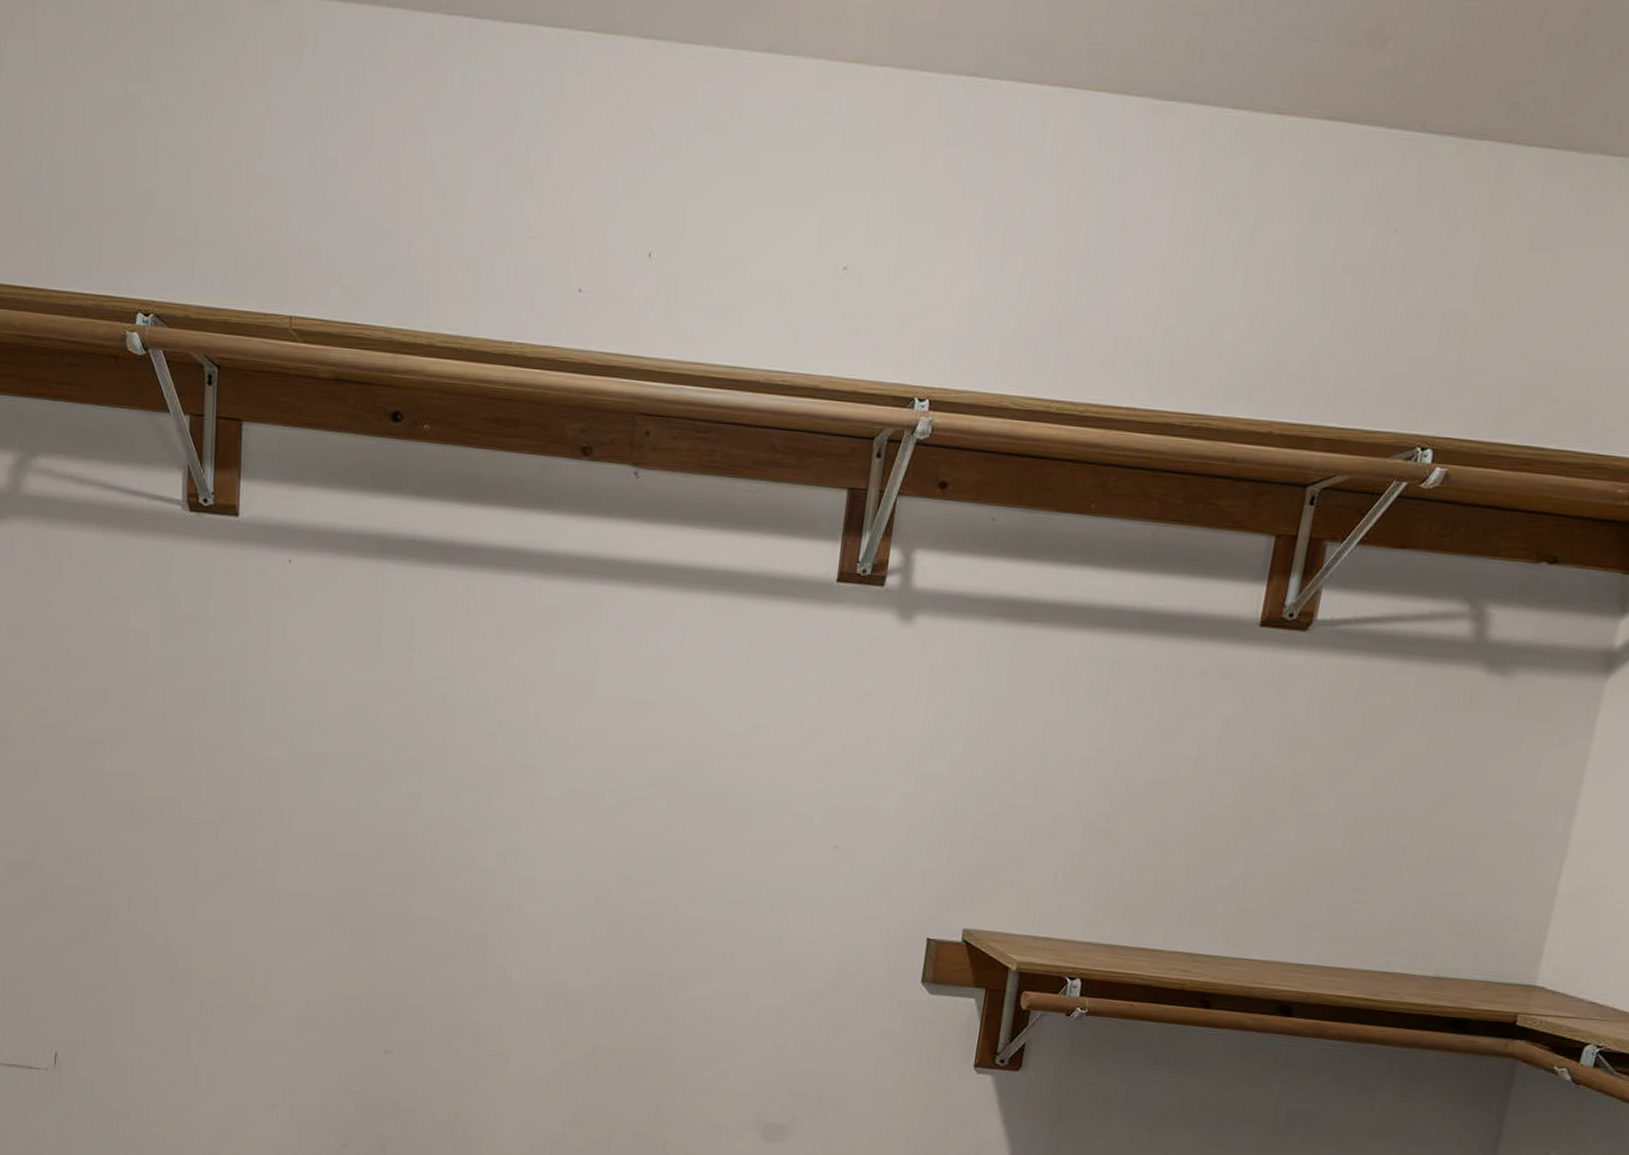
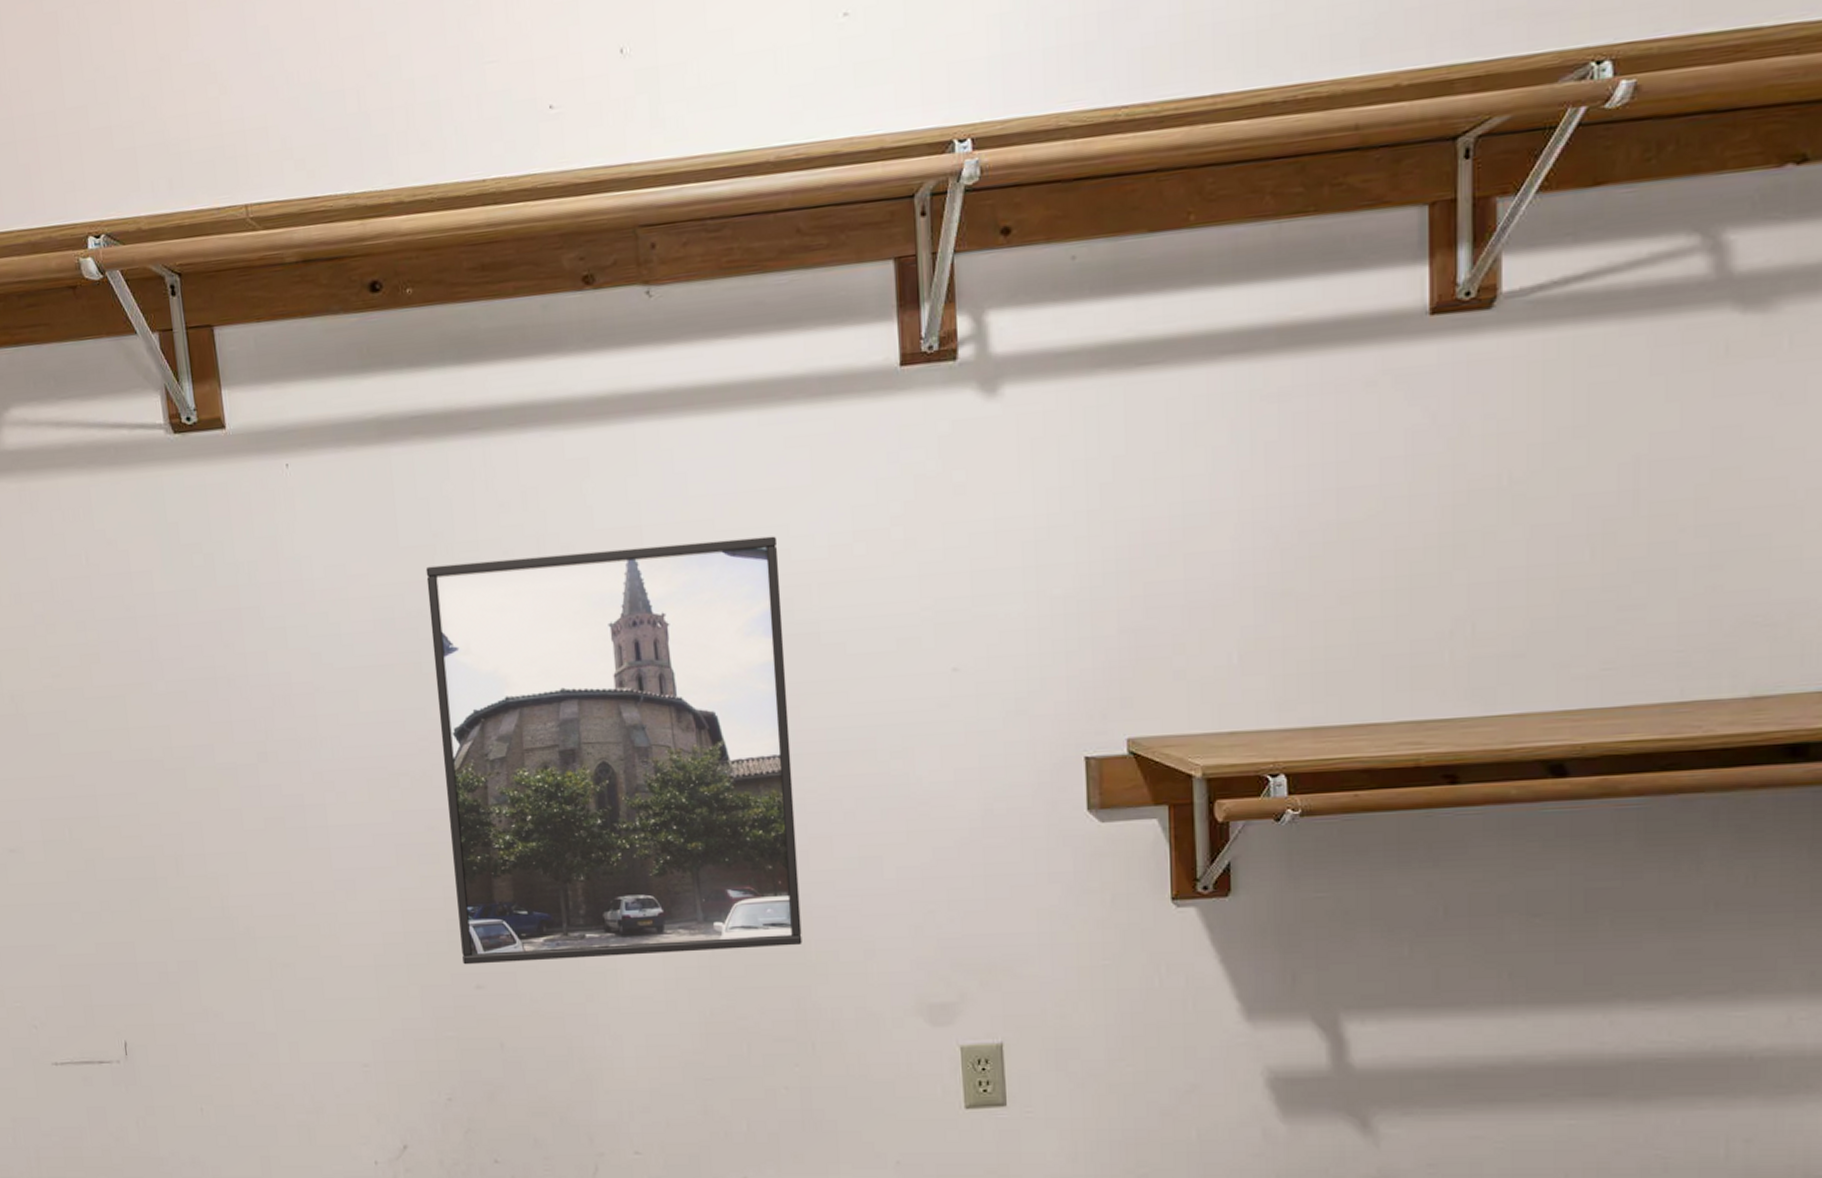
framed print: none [376,676,709,1058] -> present [425,536,802,965]

